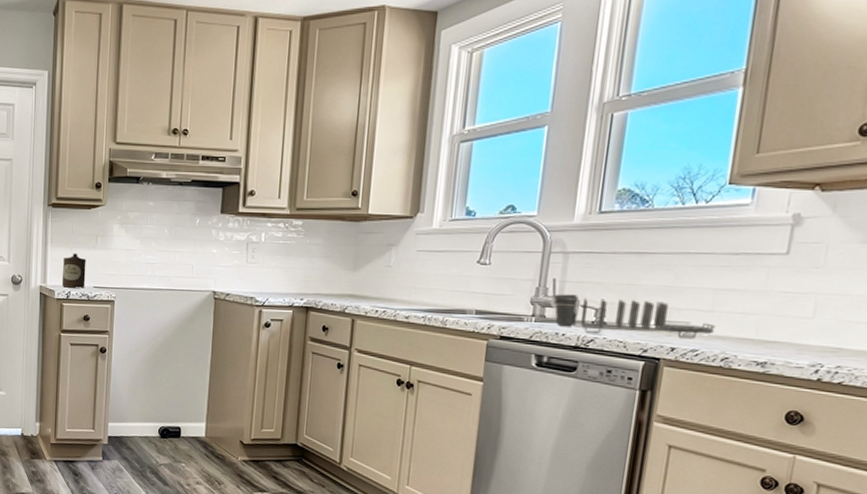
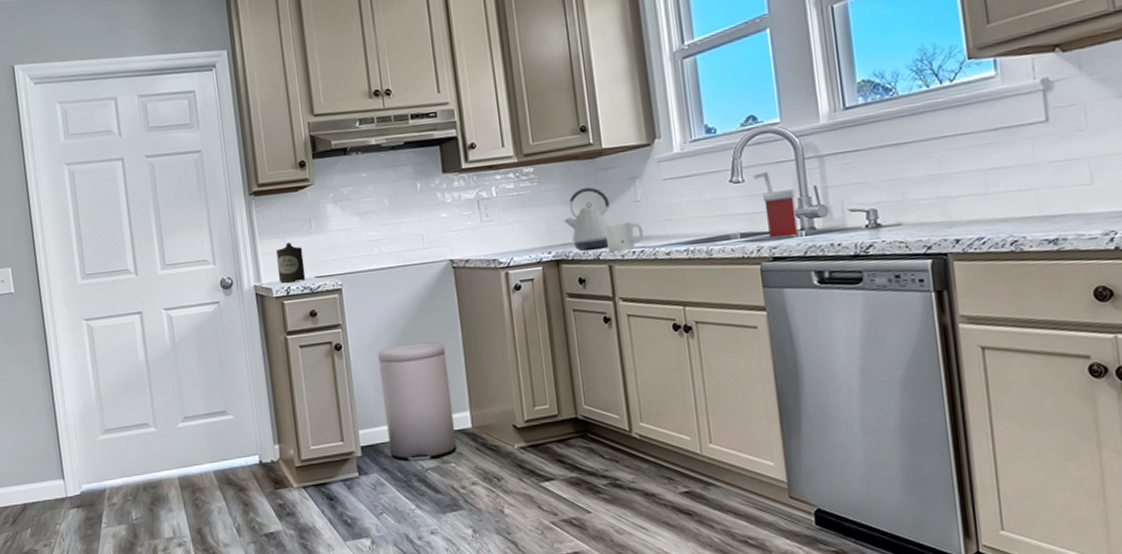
pedal bin: none [132,357,195,458] -> present [377,342,457,462]
kettle: none [320,246,365,303] -> present [564,187,611,251]
mug: none [353,282,390,309] -> present [604,221,644,252]
soap dispenser: none [499,259,534,321] -> present [753,172,798,237]
dish rack: present [553,294,716,340] -> none [818,191,996,239]

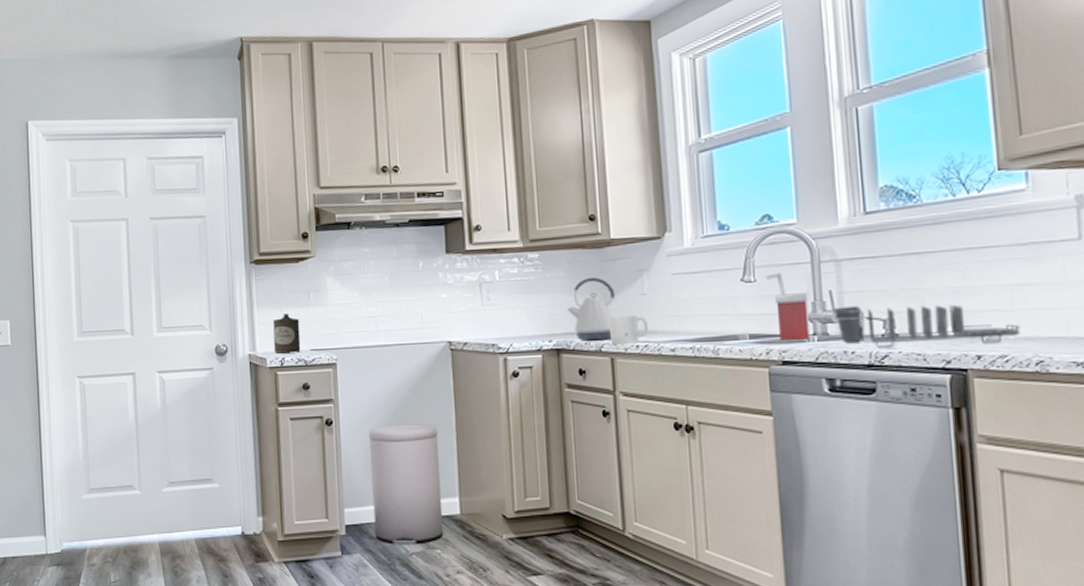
dish rack: none [818,191,996,239] -> present [833,304,1022,349]

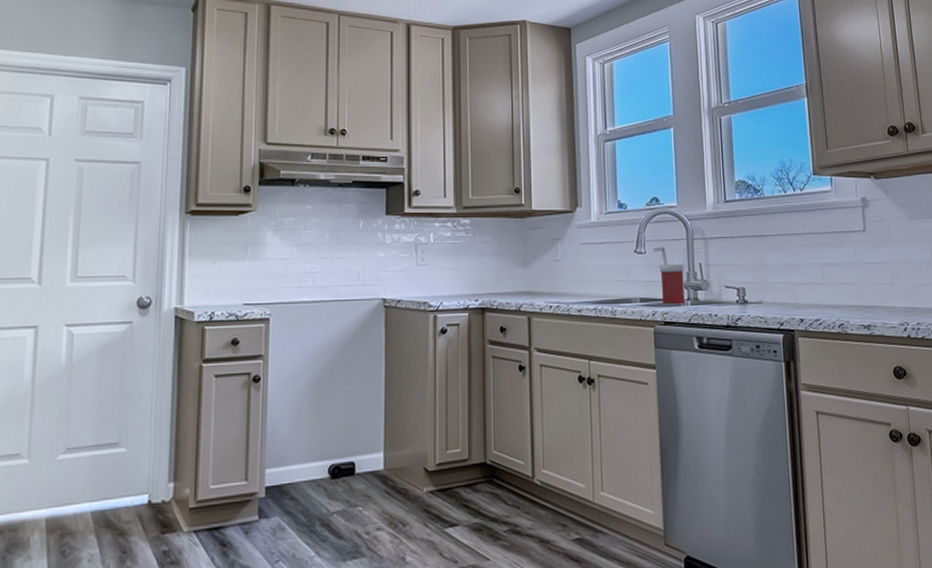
canister: present [273,313,301,354] -> none [203,266,234,308]
pedal bin: present [368,423,444,545] -> none [296,379,367,505]
kettle: present [567,276,616,341] -> none [493,243,535,301]
mug: present [608,314,649,344] -> none [527,278,561,305]
dish rack: present [833,304,1022,349] -> none [702,277,829,313]

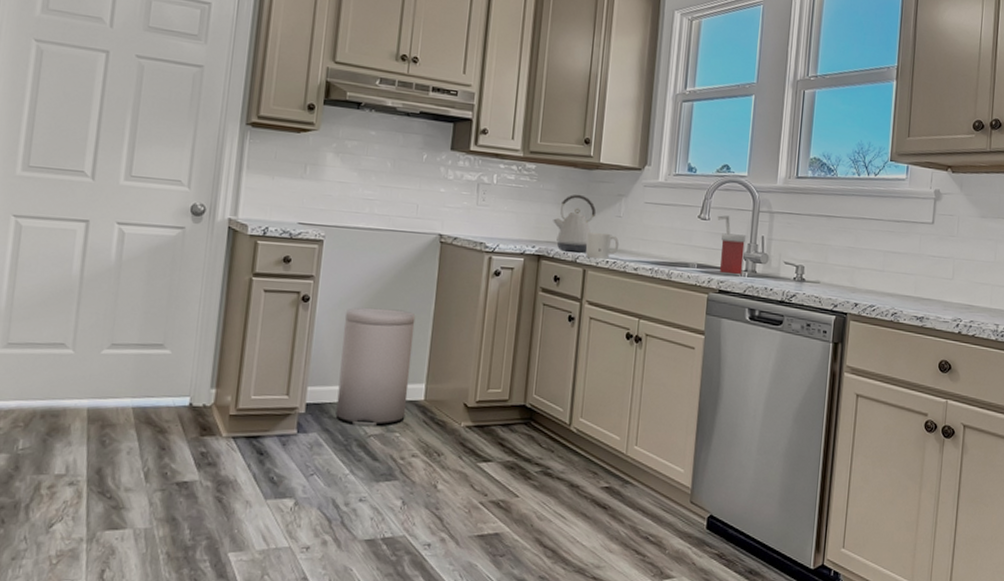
pedal bin: none [296,379,367,505] -> present [335,307,416,427]
kettle: none [493,243,535,301] -> present [553,194,597,253]
mug: none [527,278,561,305] -> present [585,231,620,259]

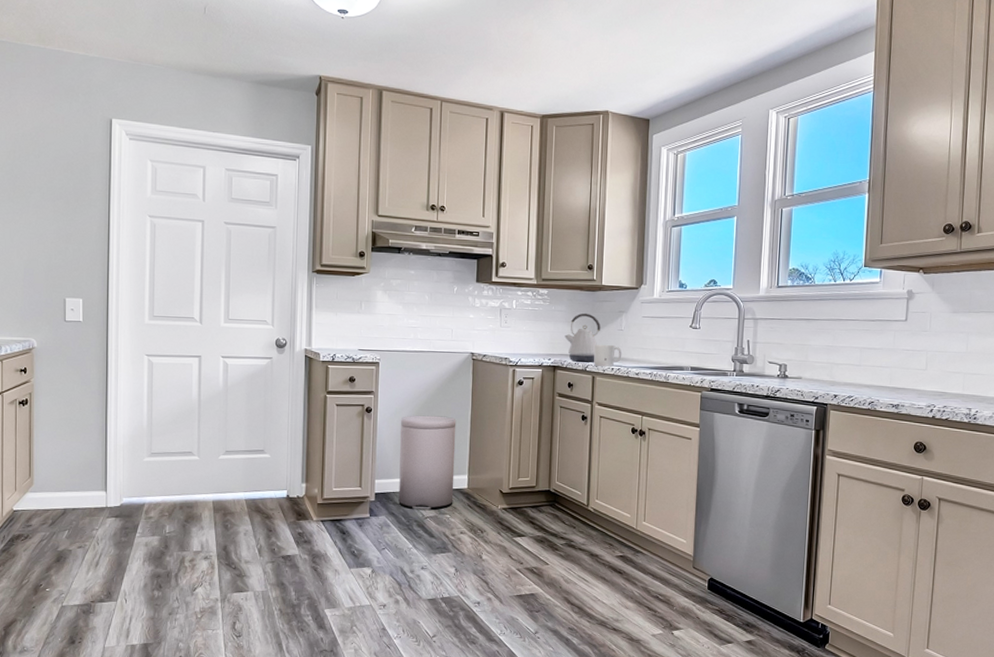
soap dispenser: present [717,215,746,275] -> none [707,324,734,375]

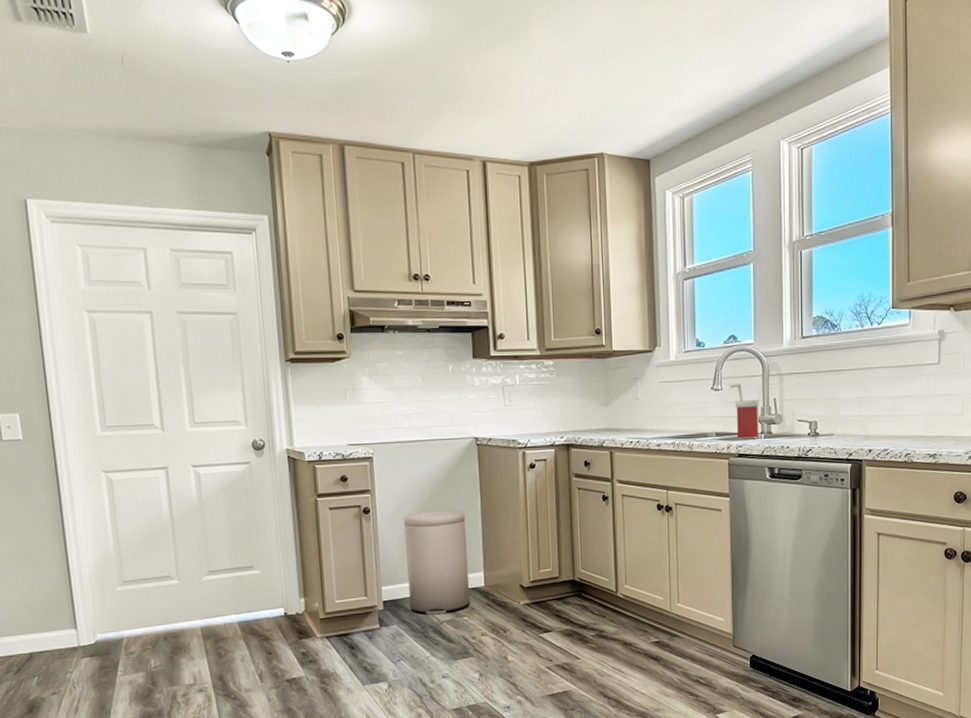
kettle: present [565,313,601,362] -> none [576,382,616,438]
mug: present [593,344,622,367] -> none [609,415,641,440]
soap dispenser: none [707,324,734,375] -> present [729,384,759,438]

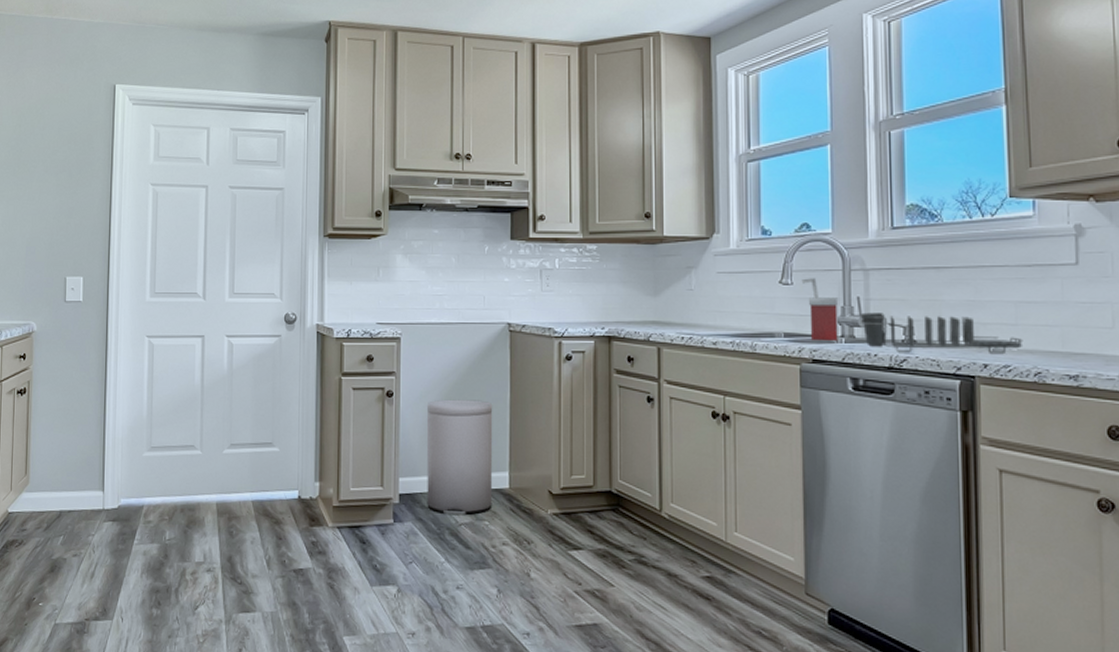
dish rack: none [776,411,898,445] -> present [859,312,1023,355]

